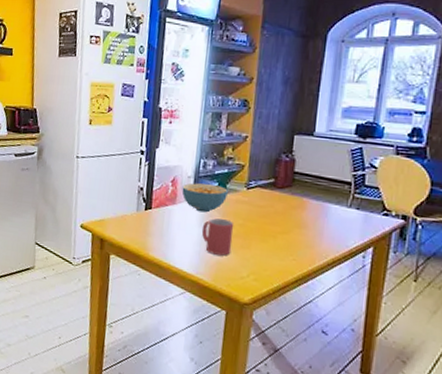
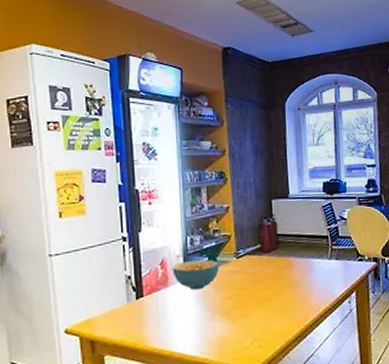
mug: present [201,218,234,256] -> none [199,292,232,331]

